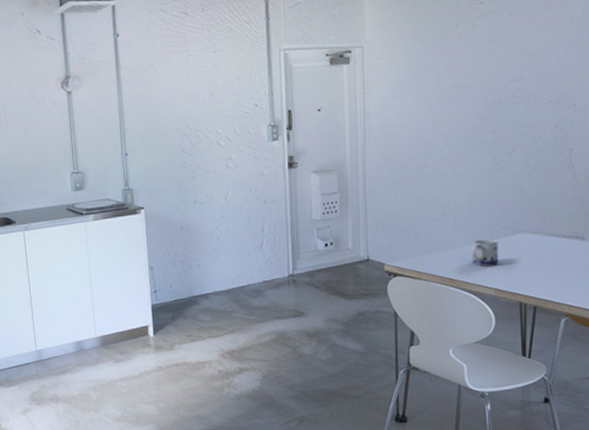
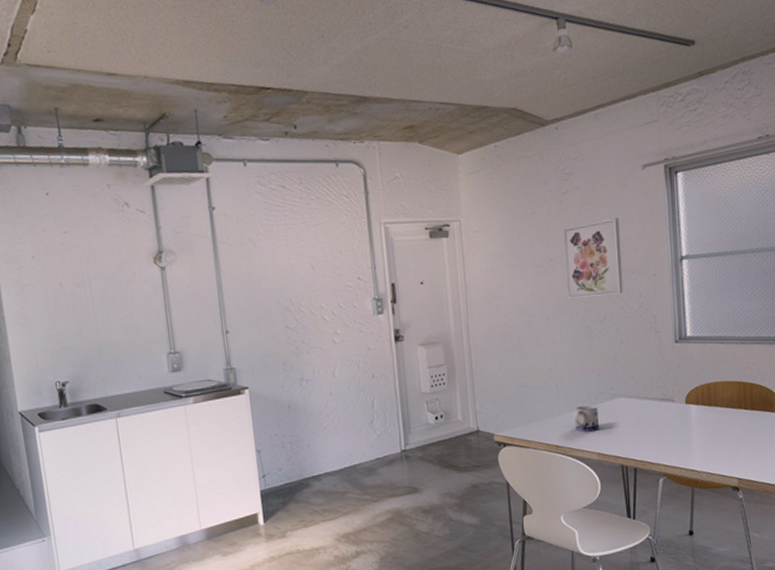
wall art: none [473,43,538,129] -> present [563,218,624,299]

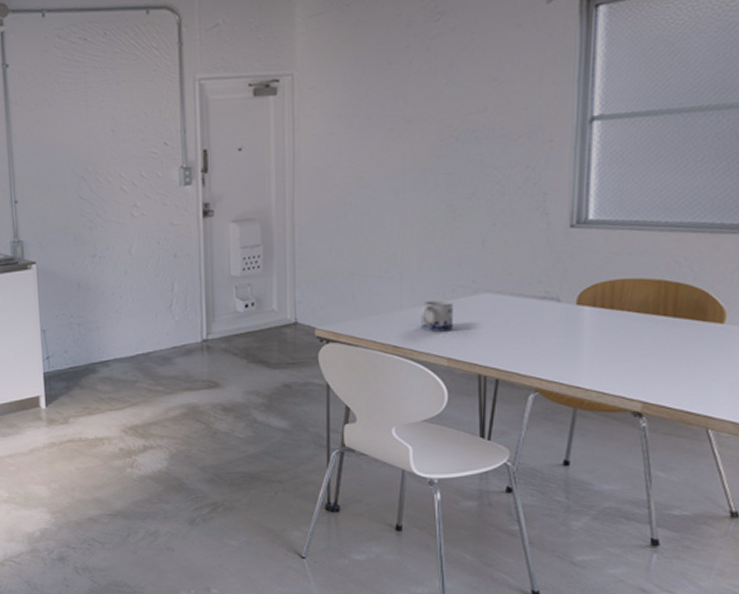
wall art: present [563,218,624,299] -> none [425,67,506,170]

